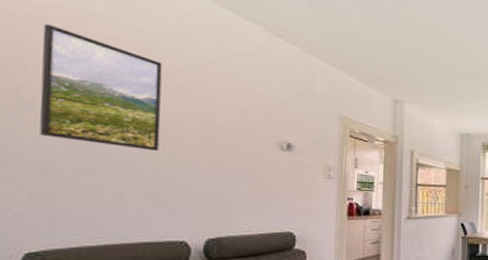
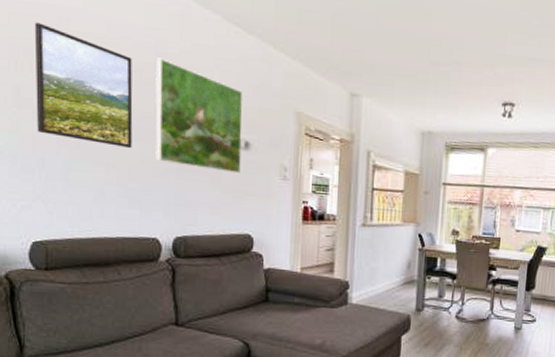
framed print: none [186,63,286,174] -> present [155,57,244,174]

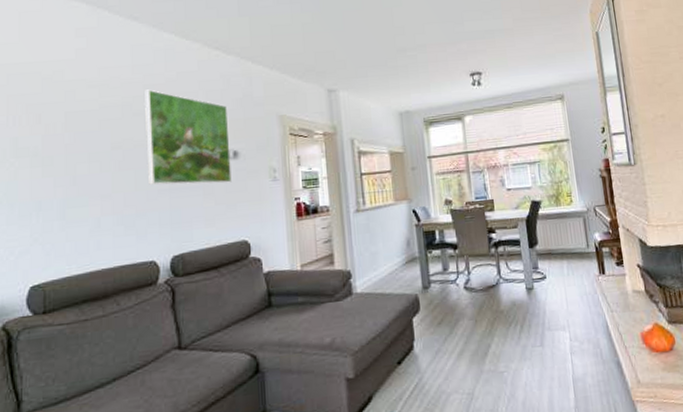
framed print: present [34,22,133,149] -> none [31,78,126,178]

